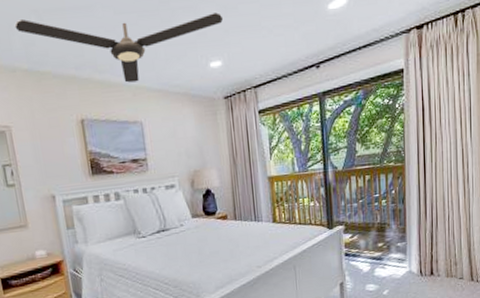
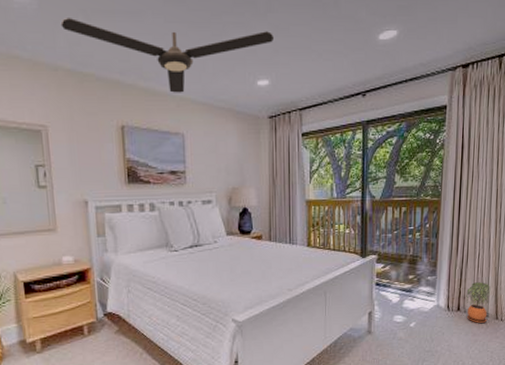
potted plant: none [439,244,463,286] -> present [466,282,490,323]

